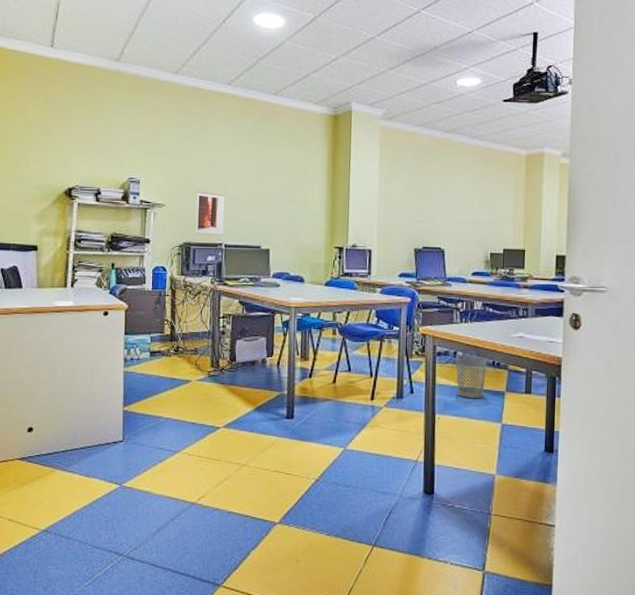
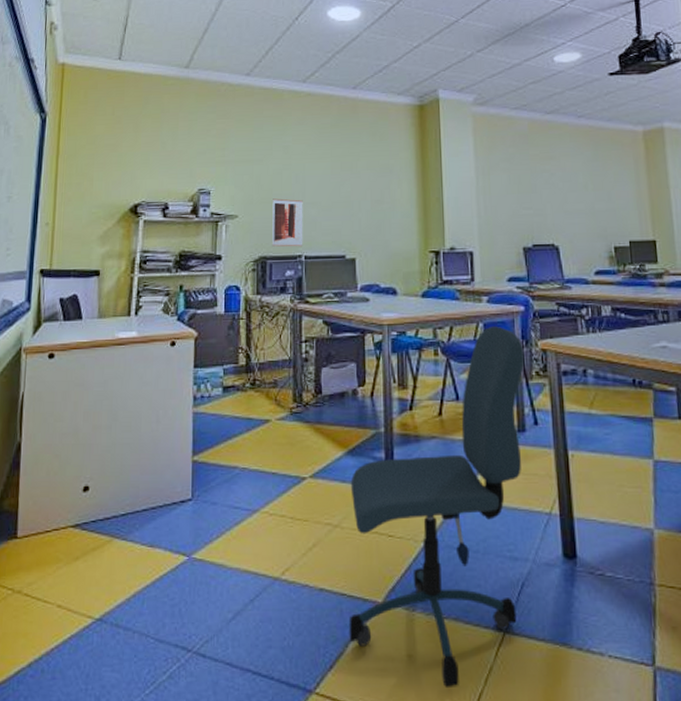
office chair: none [251,312,408,584] -> present [348,325,525,689]
wastebasket: present [456,355,487,399] -> none [586,373,627,429]

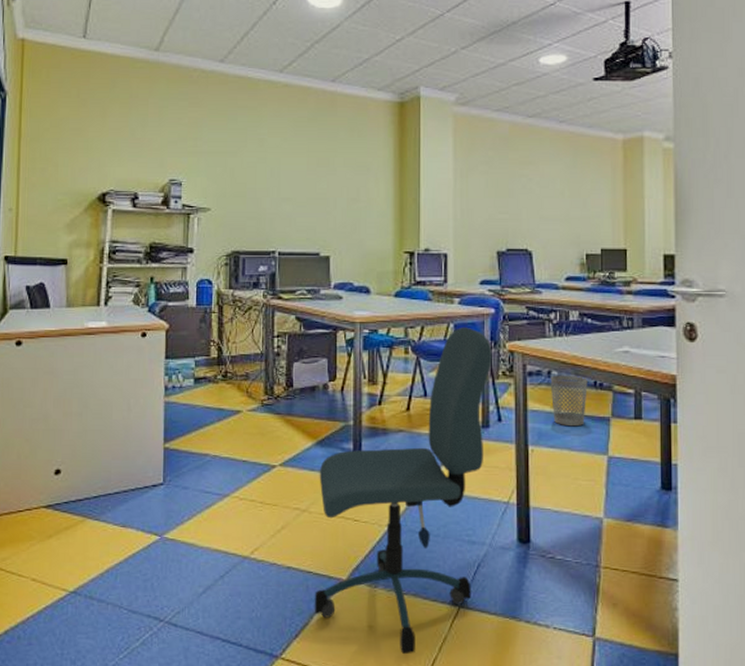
wall art: present [271,198,303,247] -> none [245,193,278,243]
wastebasket: none [586,373,627,429] -> present [550,375,588,427]

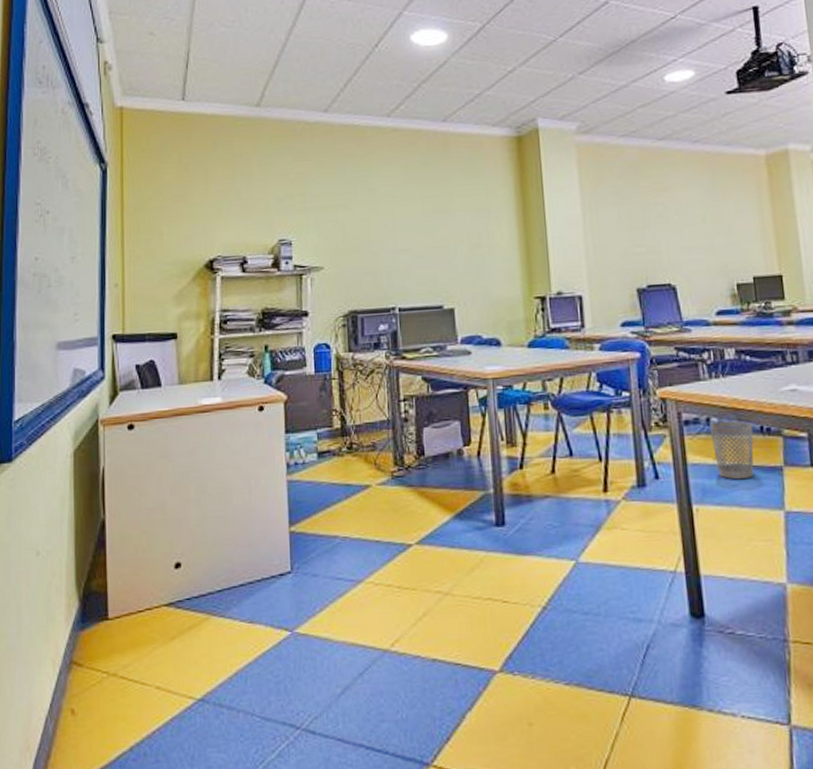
office chair: present [314,326,492,655] -> none [460,375,643,756]

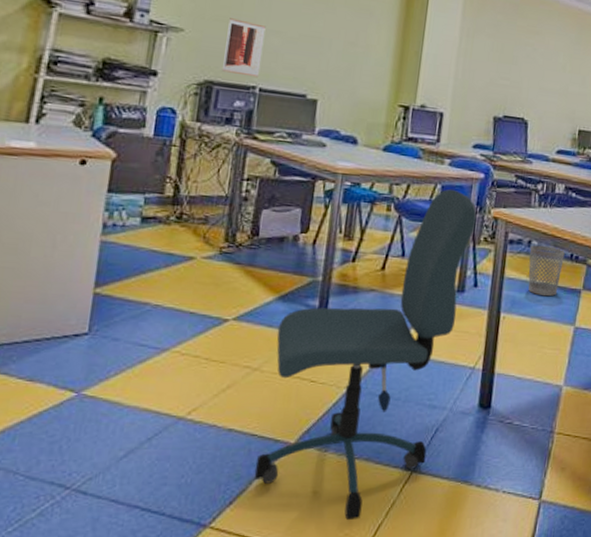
wall art: none [360,246,397,299] -> present [221,18,266,78]
office chair: none [460,375,643,756] -> present [254,188,477,521]

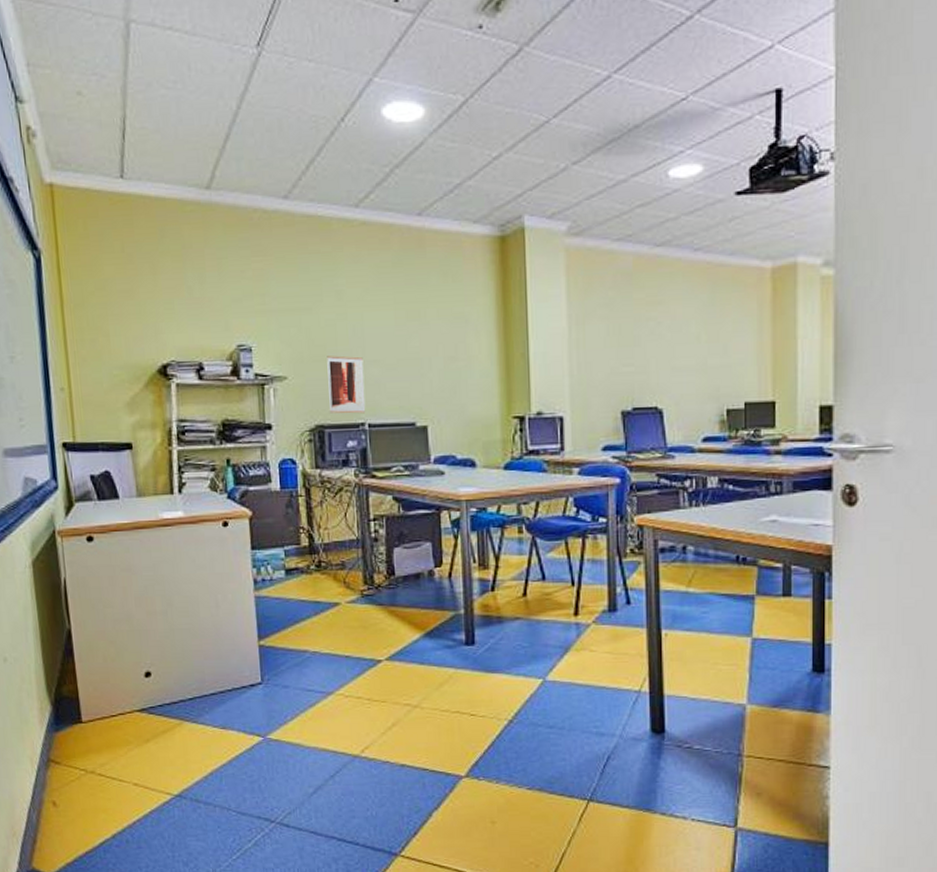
office chair: present [254,188,477,521] -> none [429,500,618,850]
wastebasket: present [528,245,565,297] -> none [685,549,729,607]

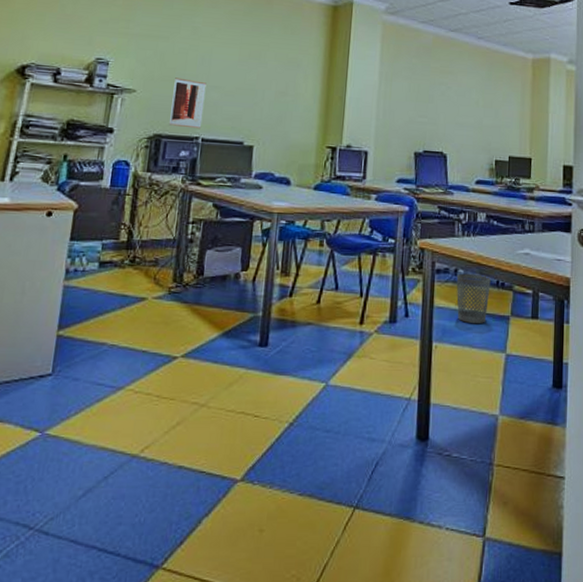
wastebasket: none [685,549,729,607] -> present [456,273,491,324]

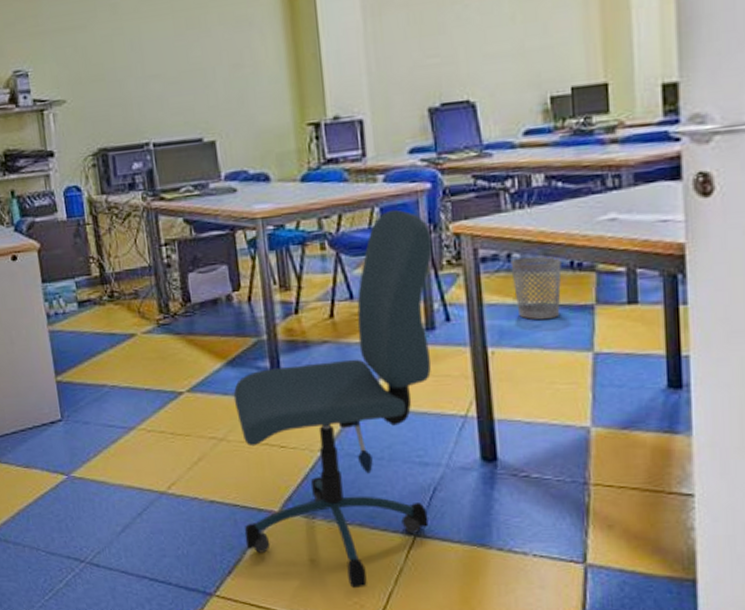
wall art: present [168,77,207,129] -> none [105,72,150,135]
office chair: none [203,222,404,561] -> present [233,209,433,589]

